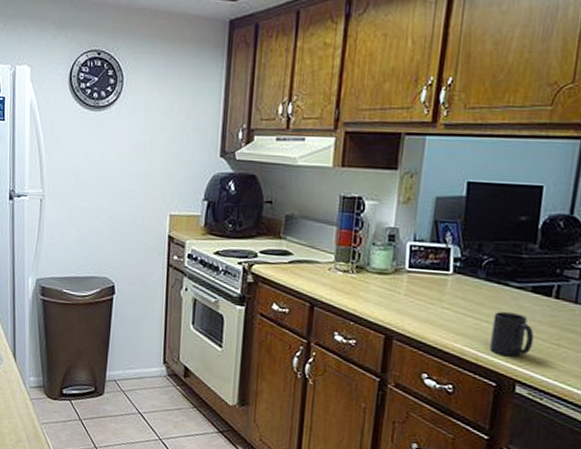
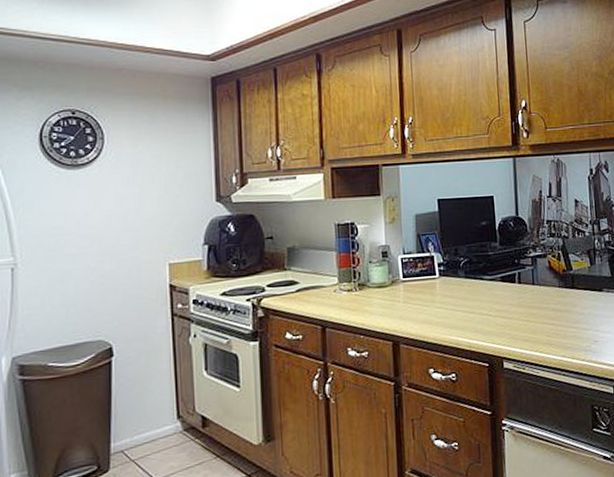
mug: present [490,312,534,357] -> none [476,301,510,339]

